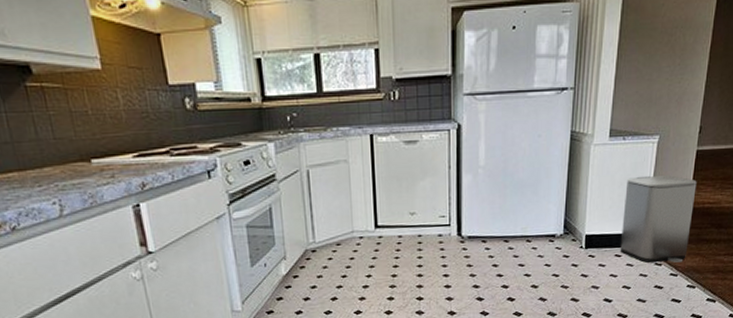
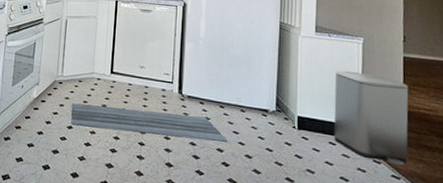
floor mat: none [333,255,513,295] -> present [71,103,228,142]

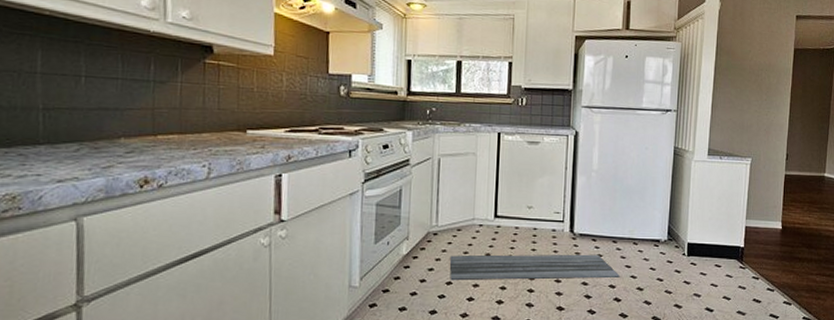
pedal bin: present [333,71,409,165] -> none [719,193,787,278]

